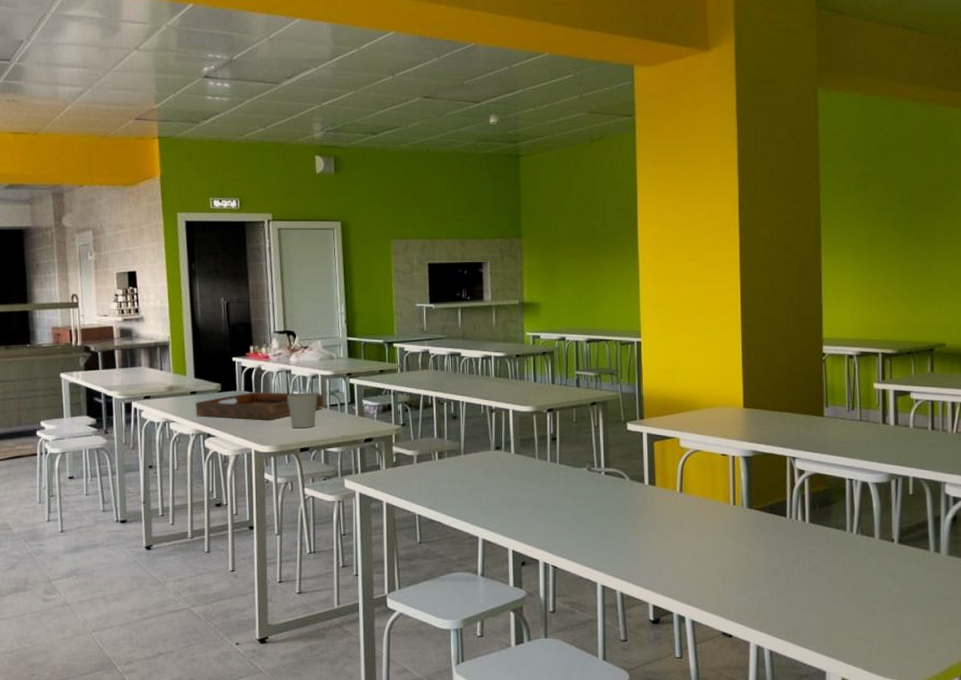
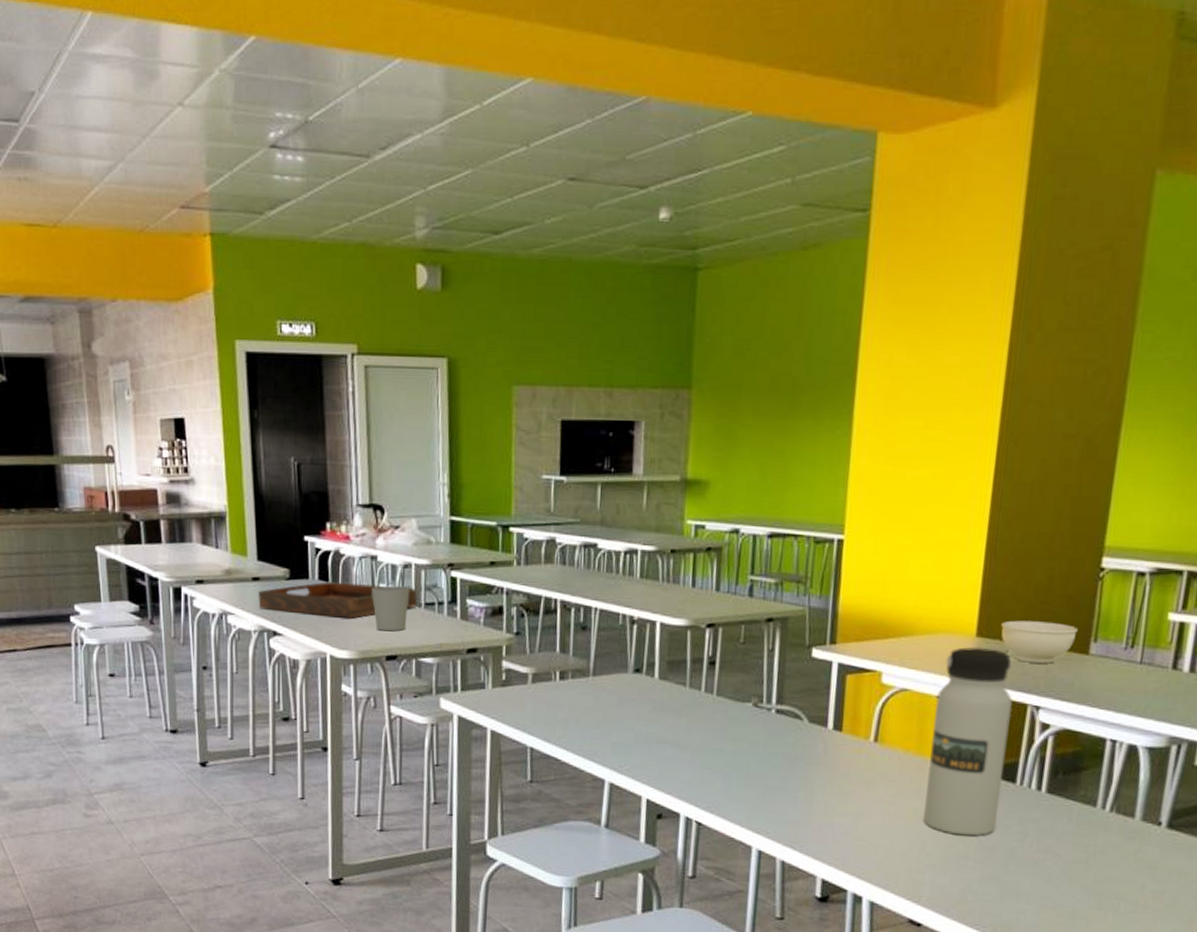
water bottle: none [721,415,777,561] -> present [923,646,1013,836]
soup bowl: none [760,394,814,425] -> present [1001,620,1078,664]

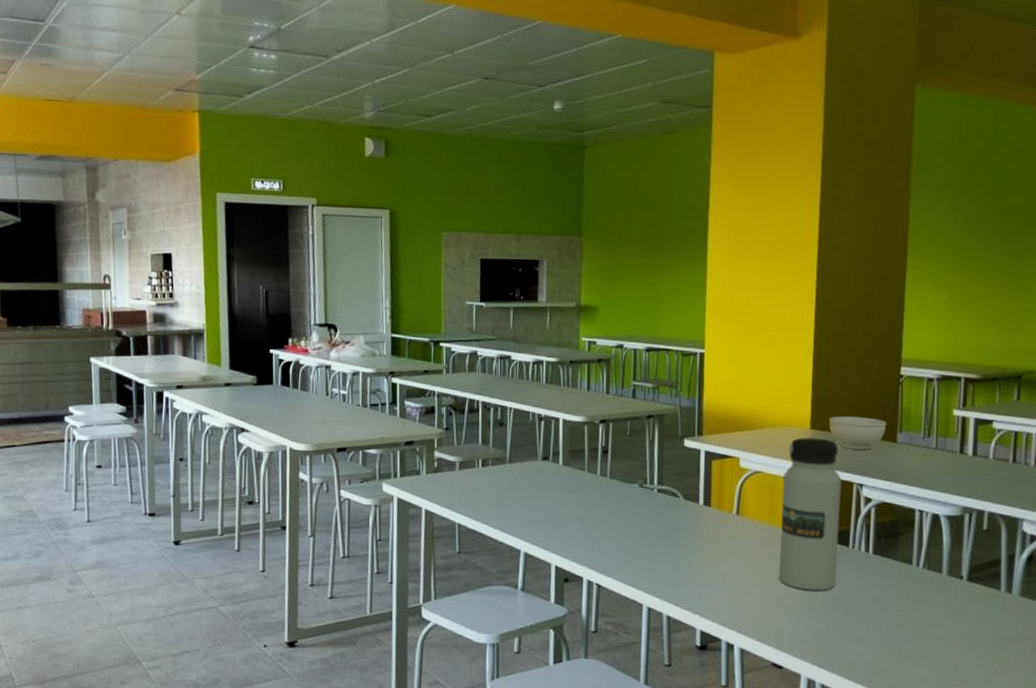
serving tray: present [258,581,417,618] -> none [229,386,364,417]
dixie cup: present [371,585,409,632] -> none [325,390,357,428]

